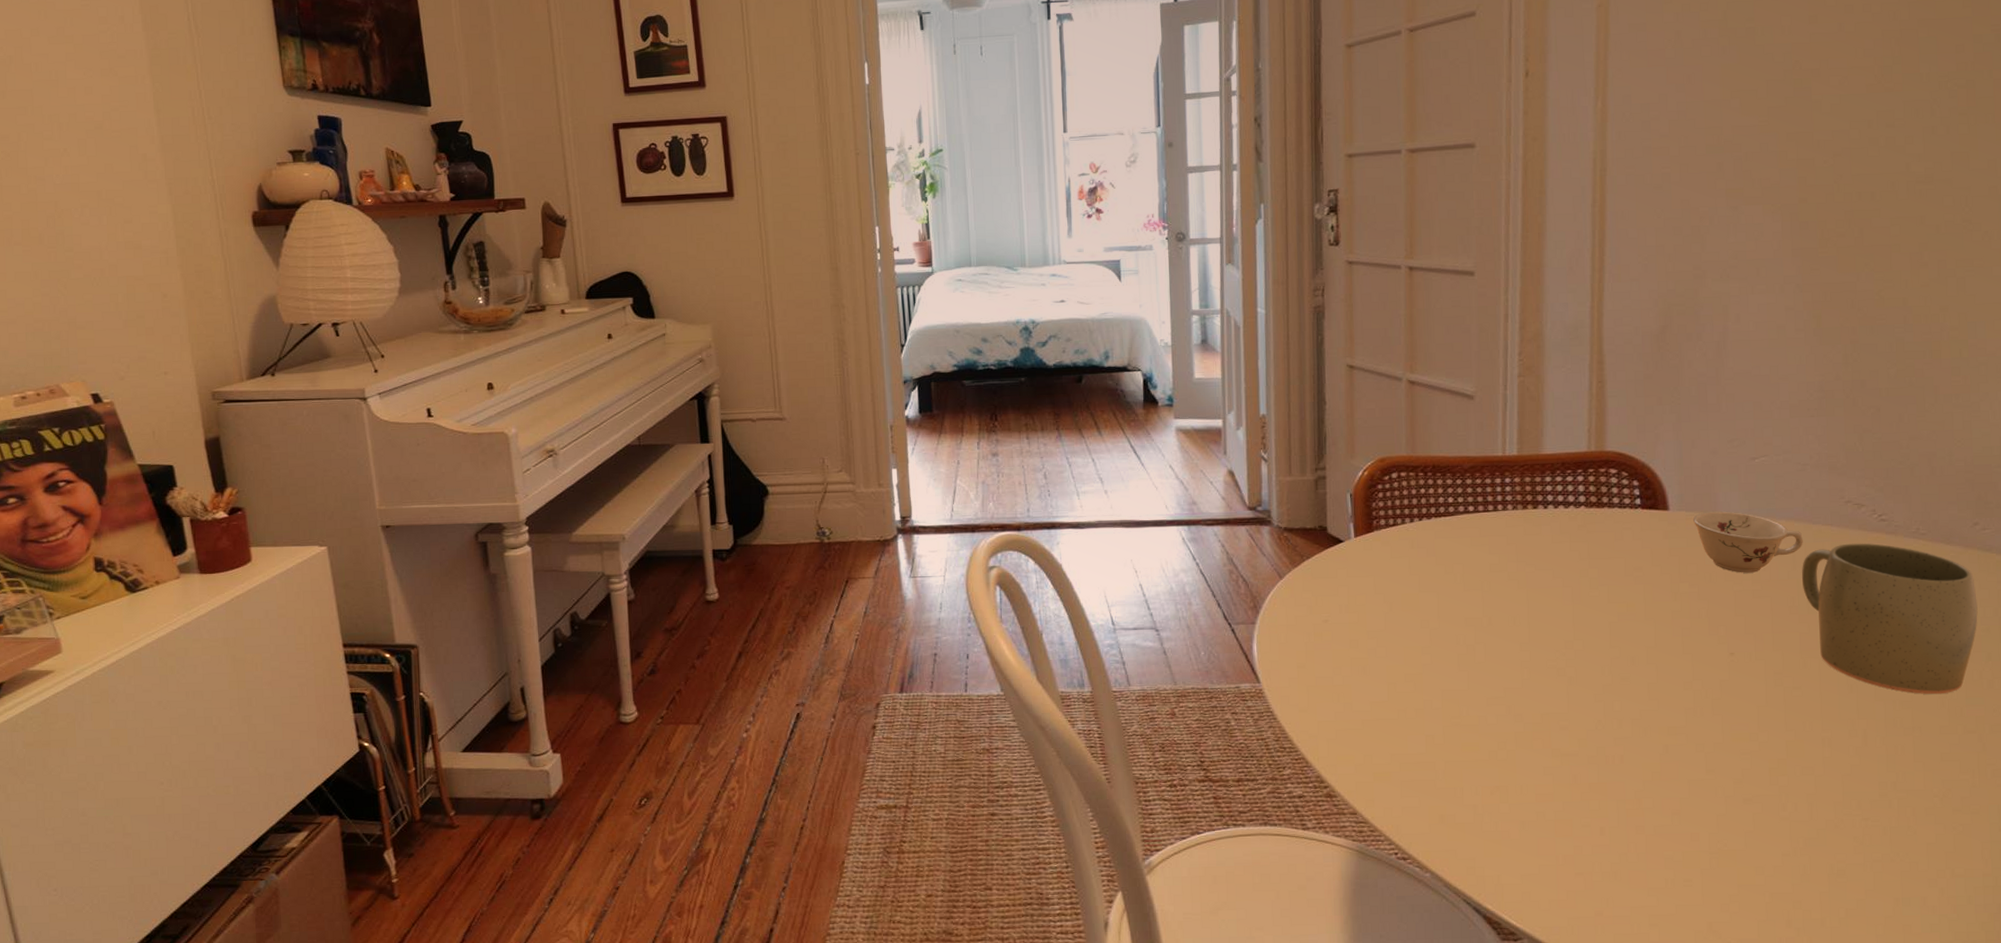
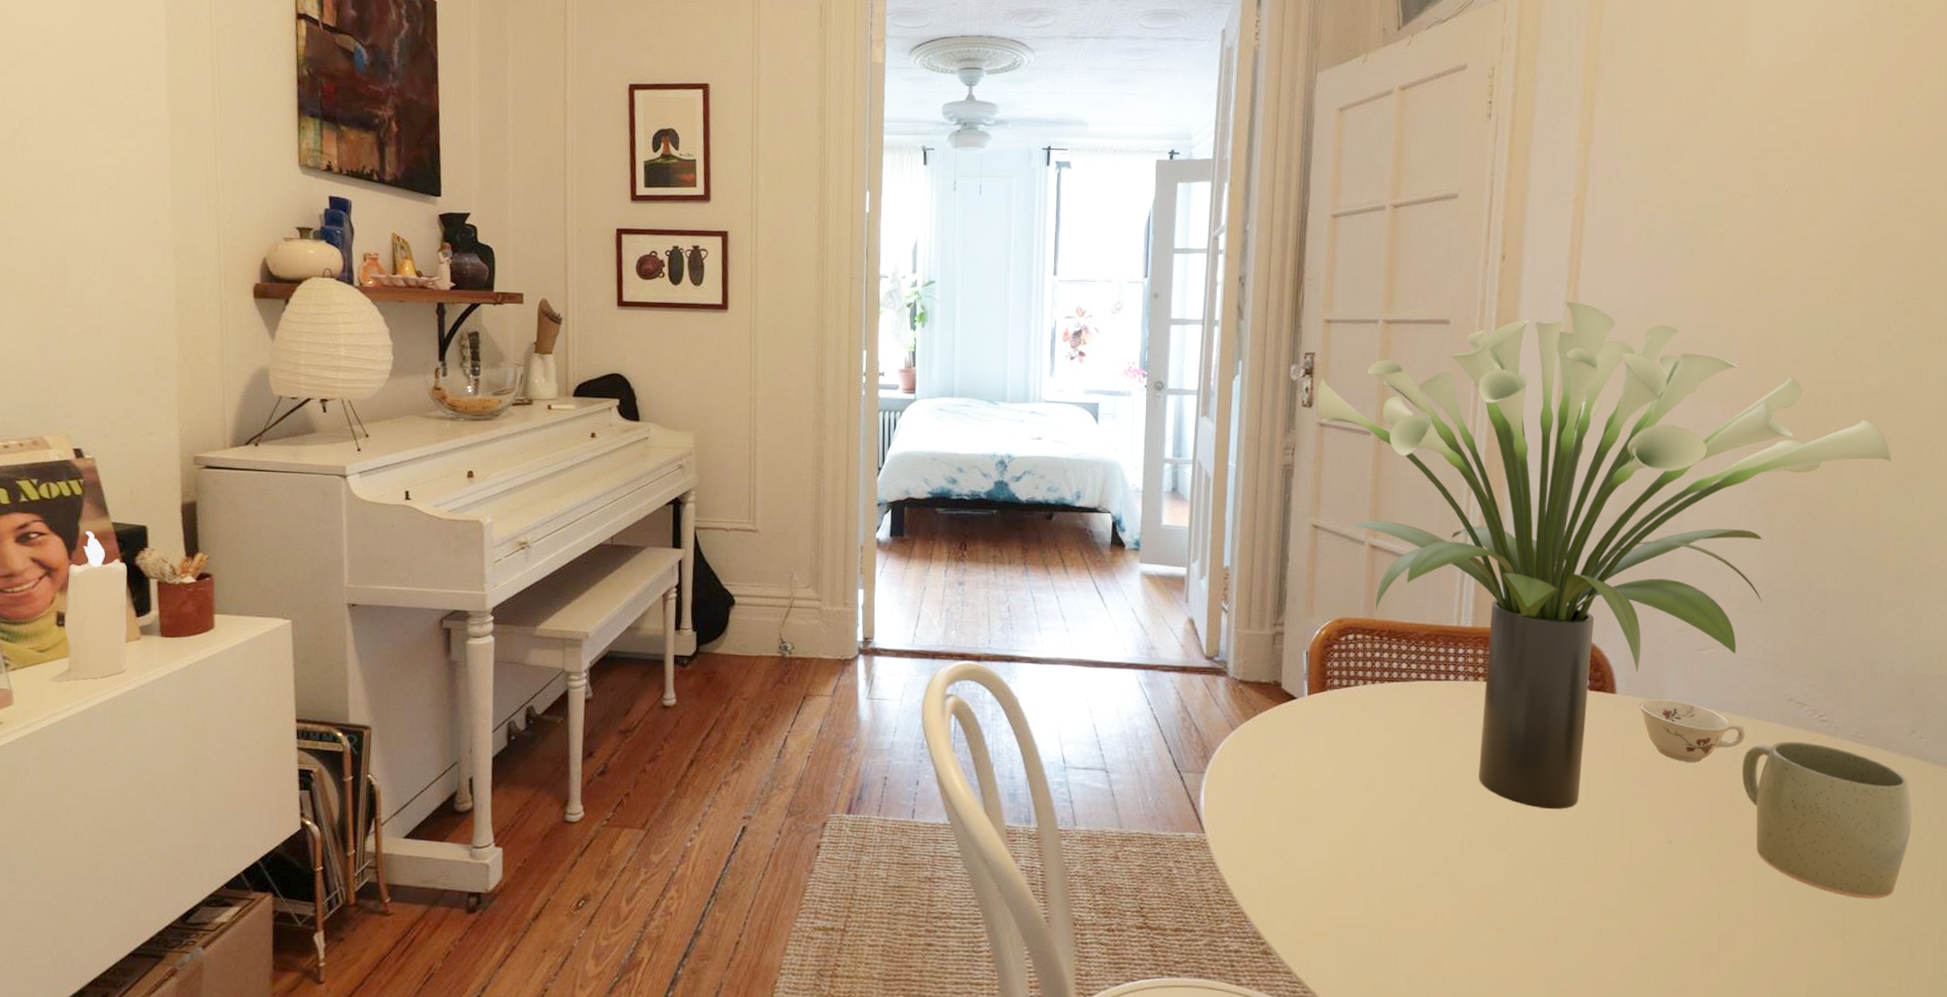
candle: none [94,475,171,627] -> present [49,531,128,682]
flower arrangement: none [1343,113,1945,632] -> present [1317,301,1895,810]

